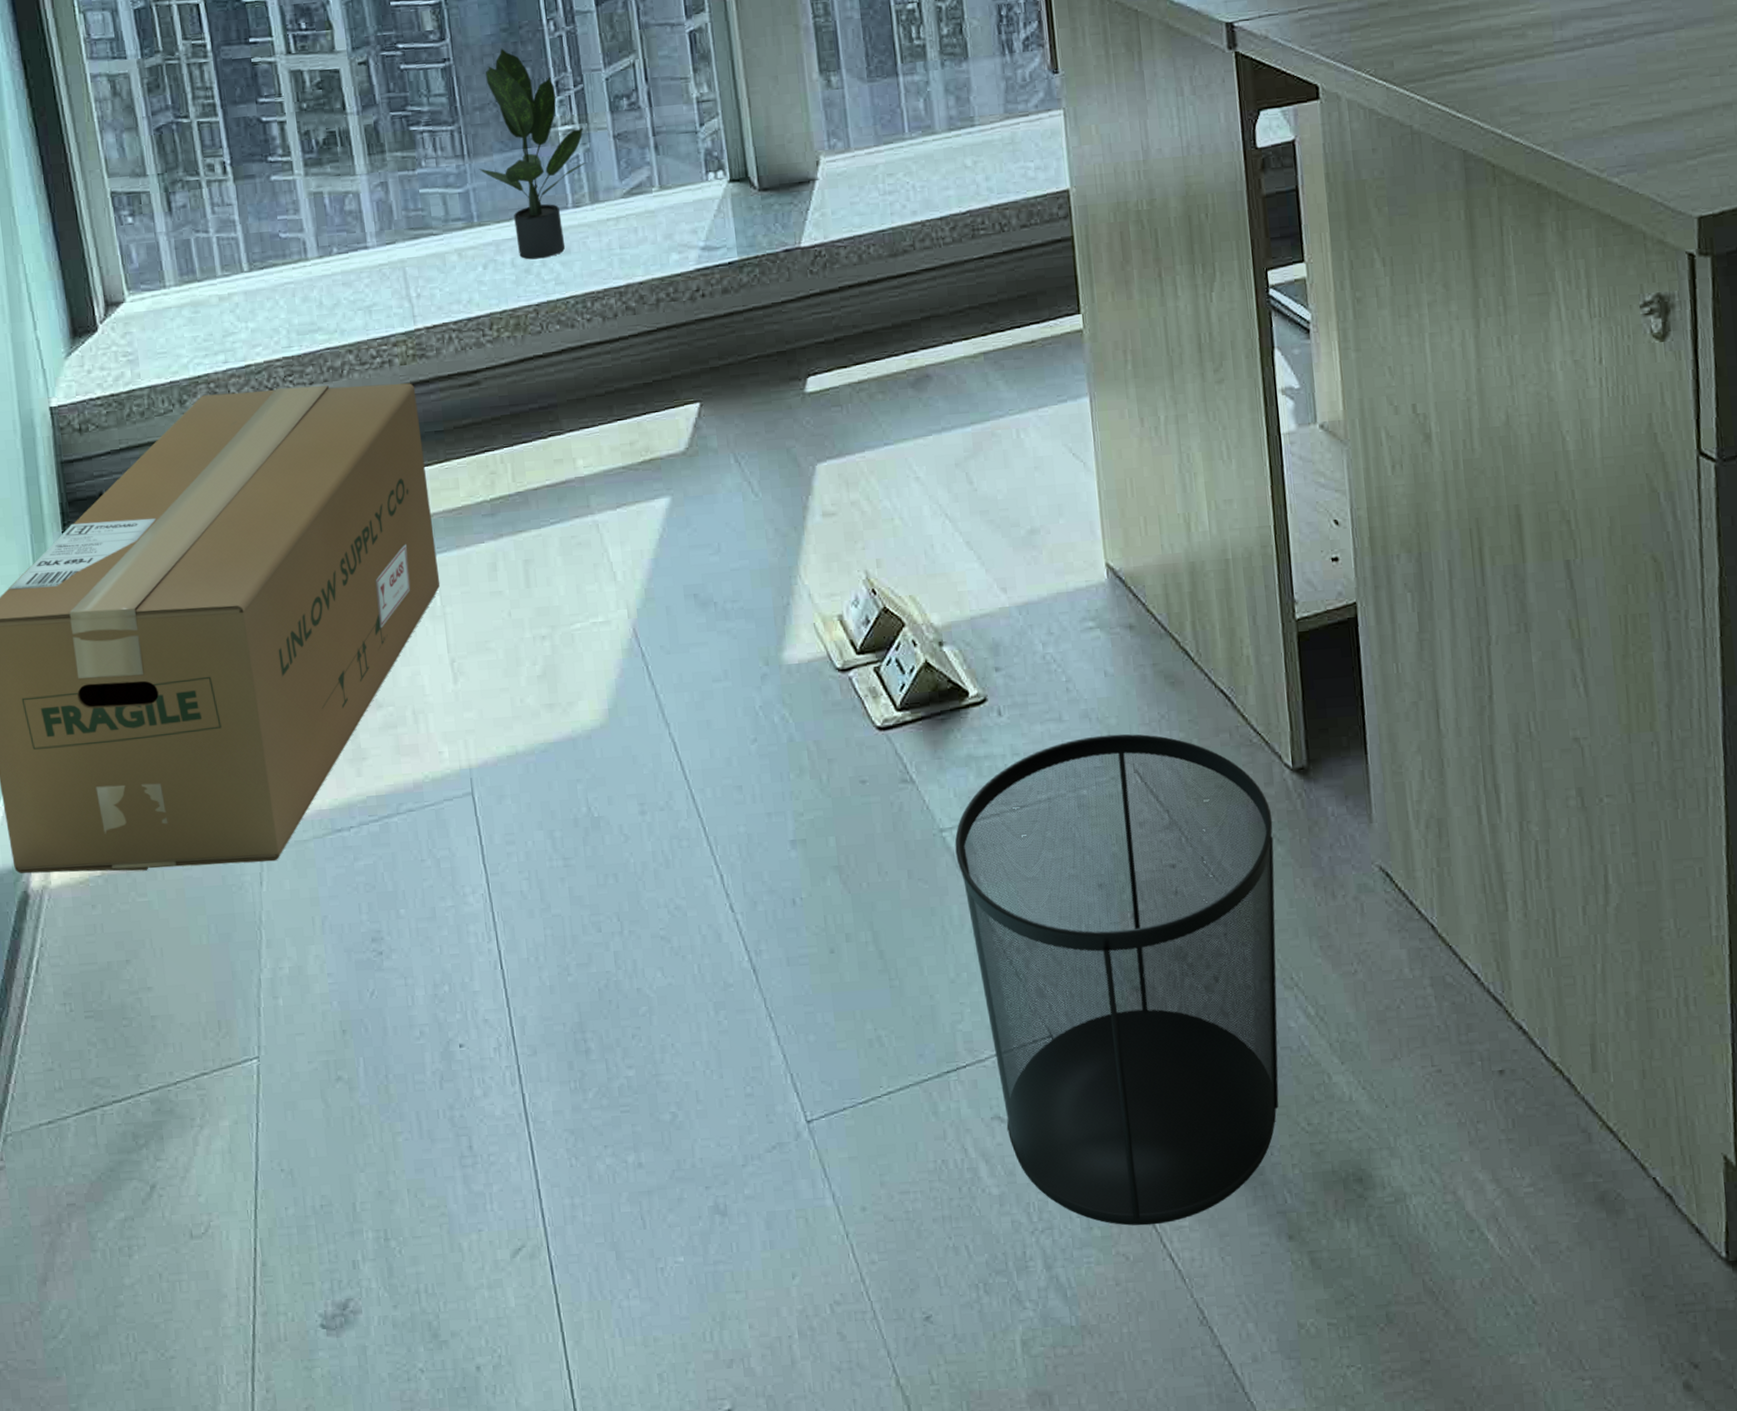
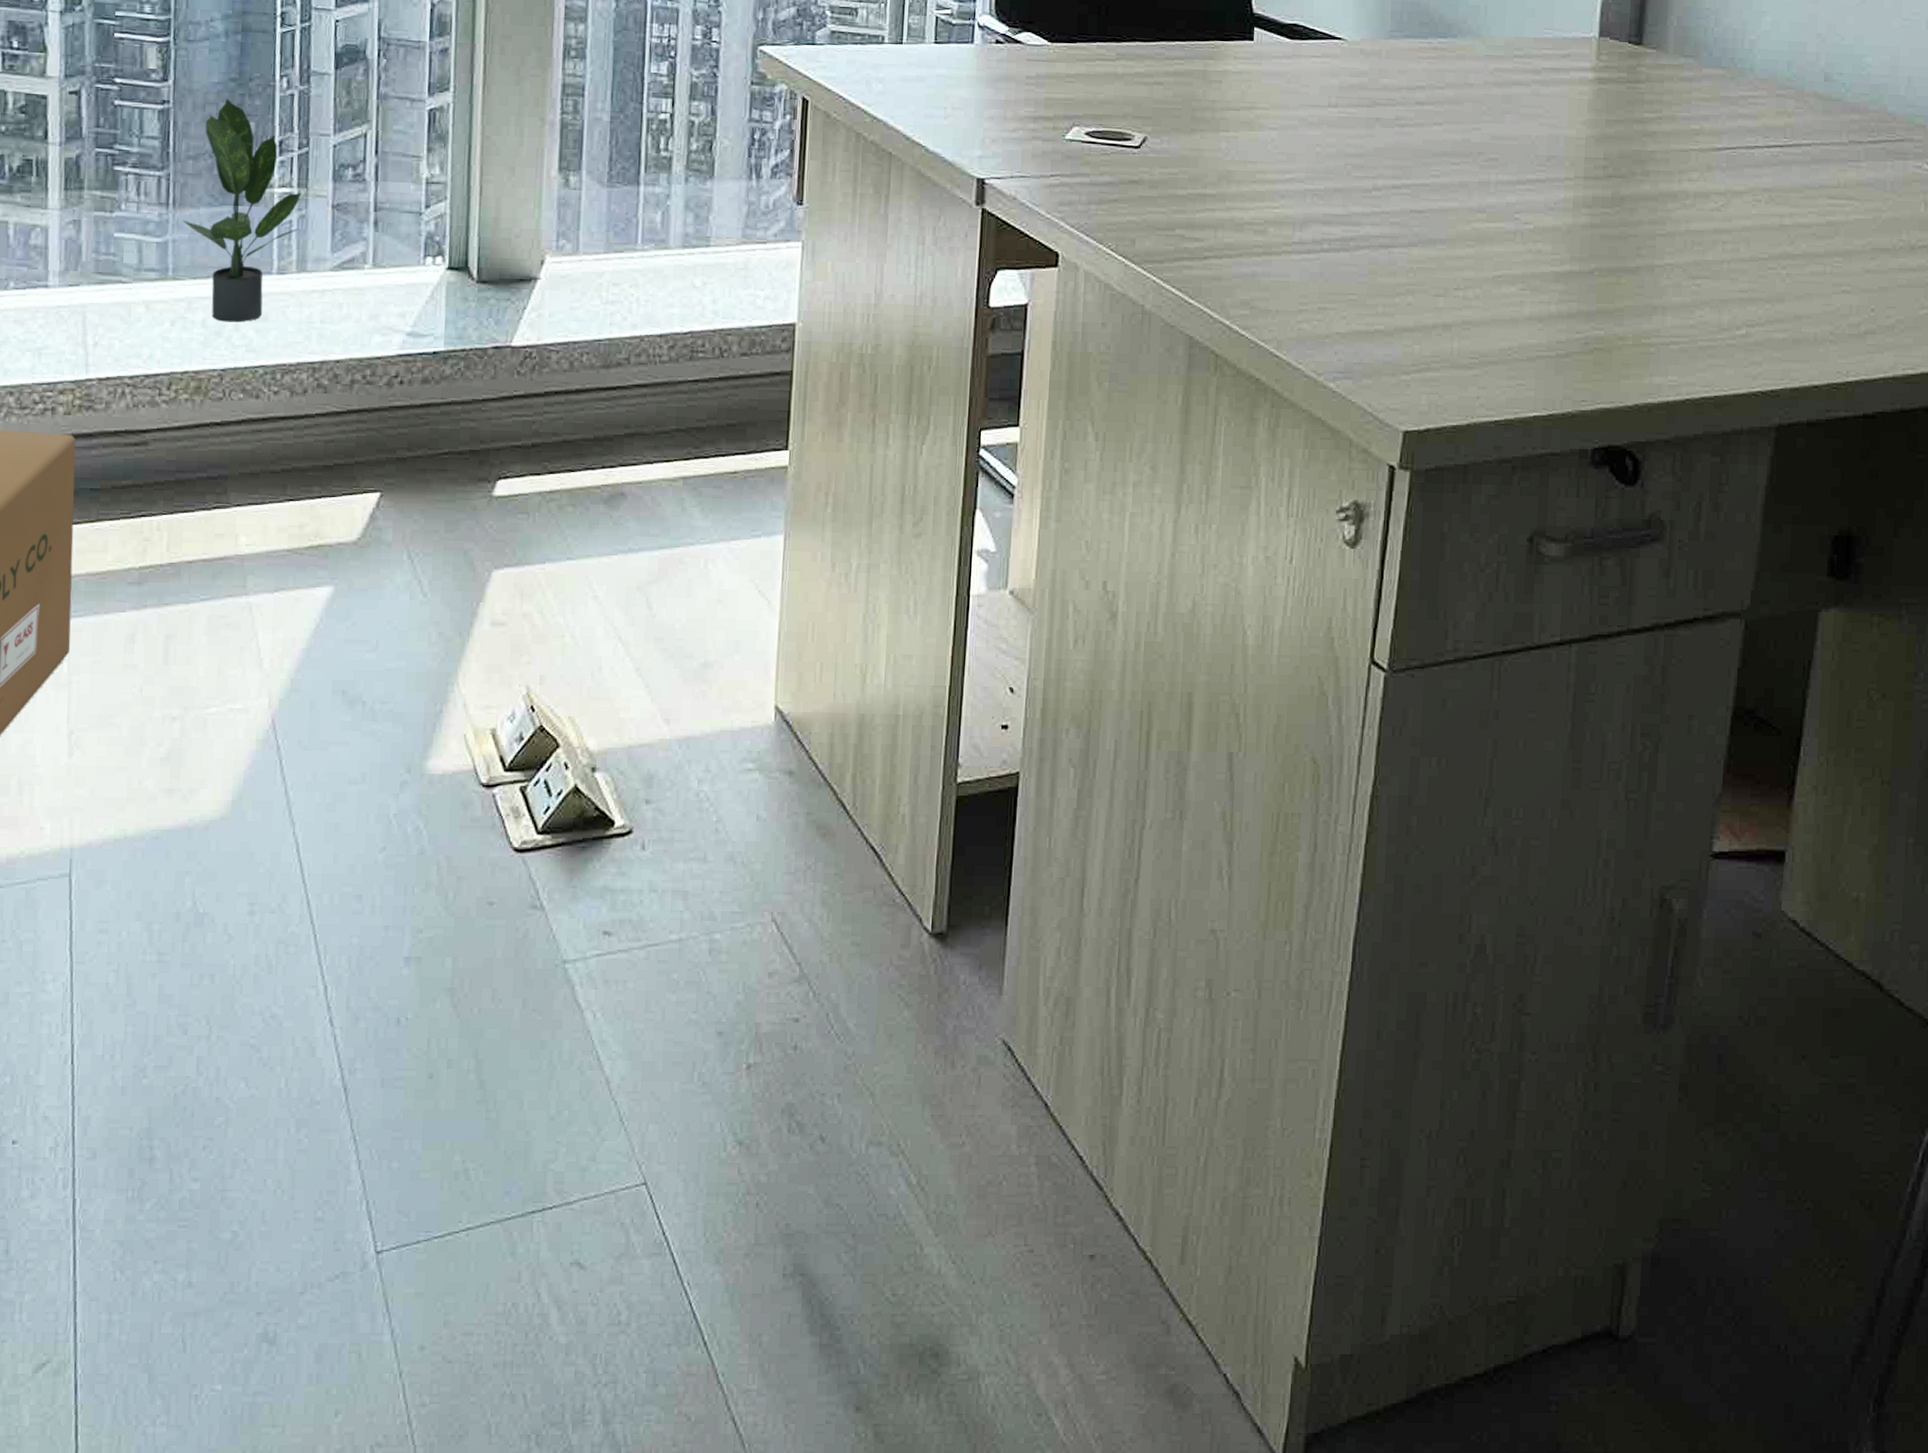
waste bin: present [954,734,1279,1226] -> none [575,880,904,1386]

